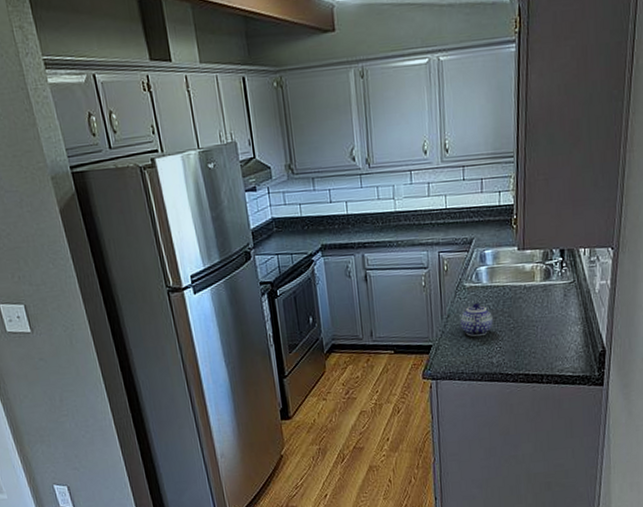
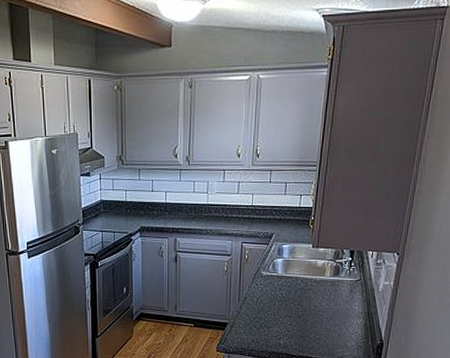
teapot: present [460,303,493,337] -> none [255,290,284,320]

